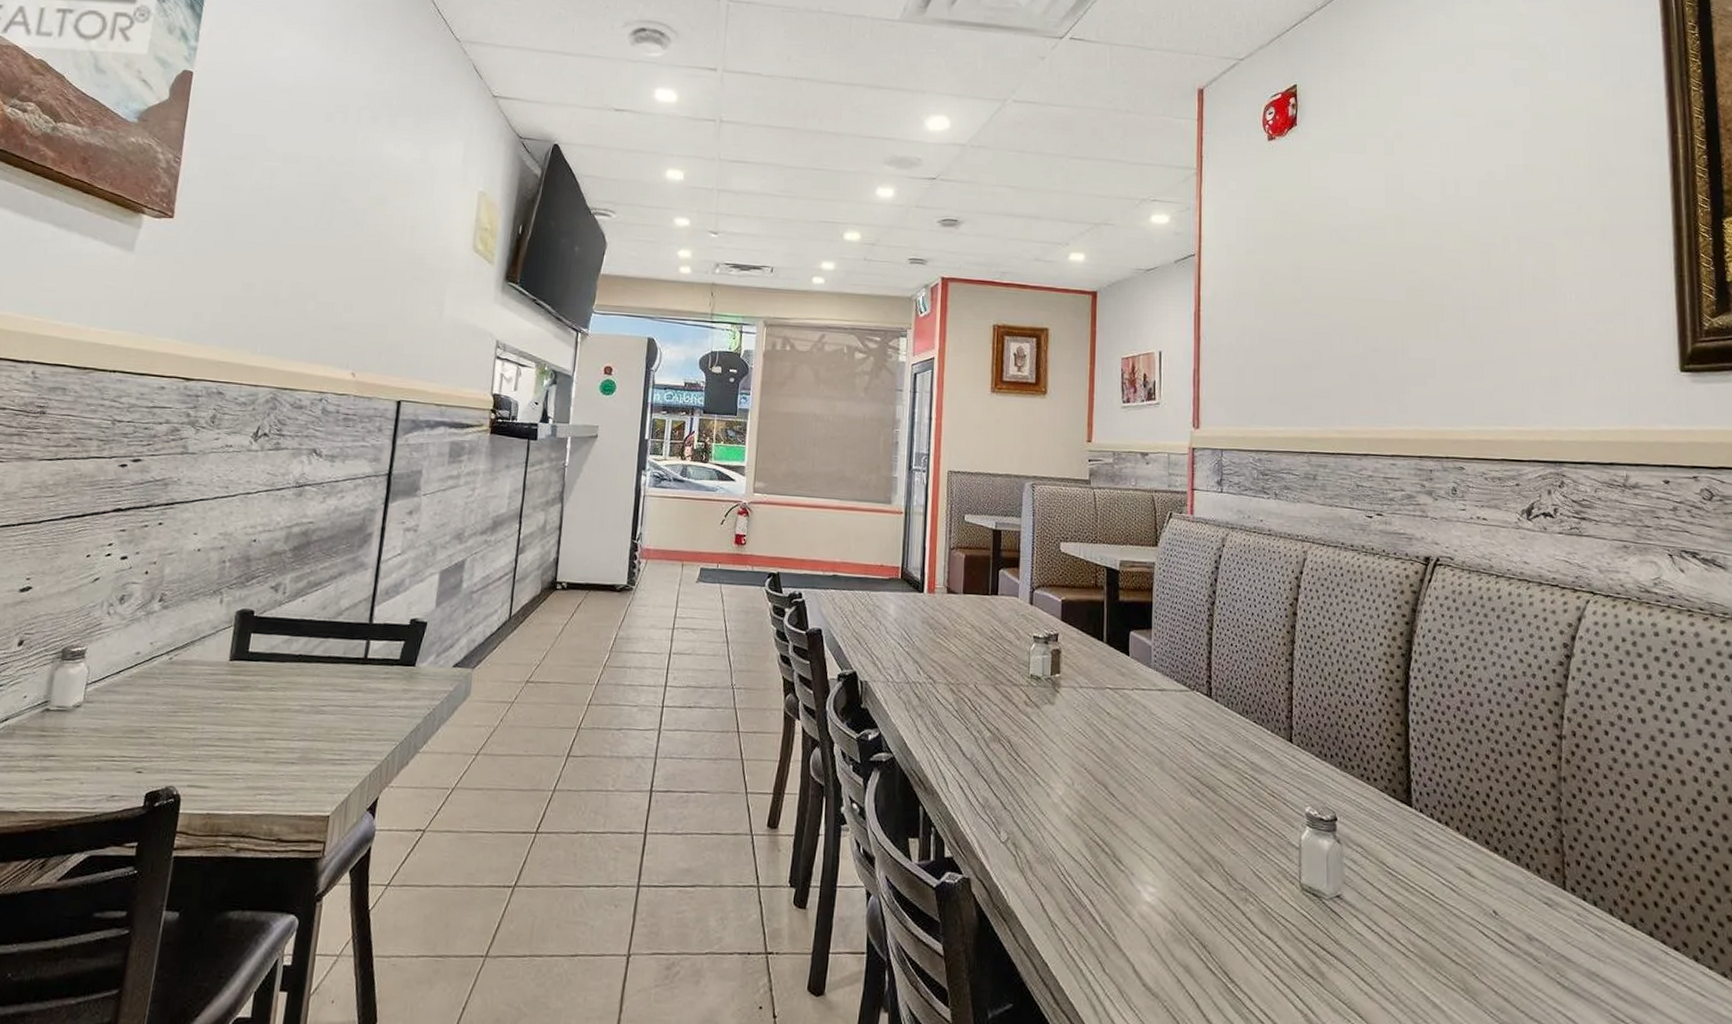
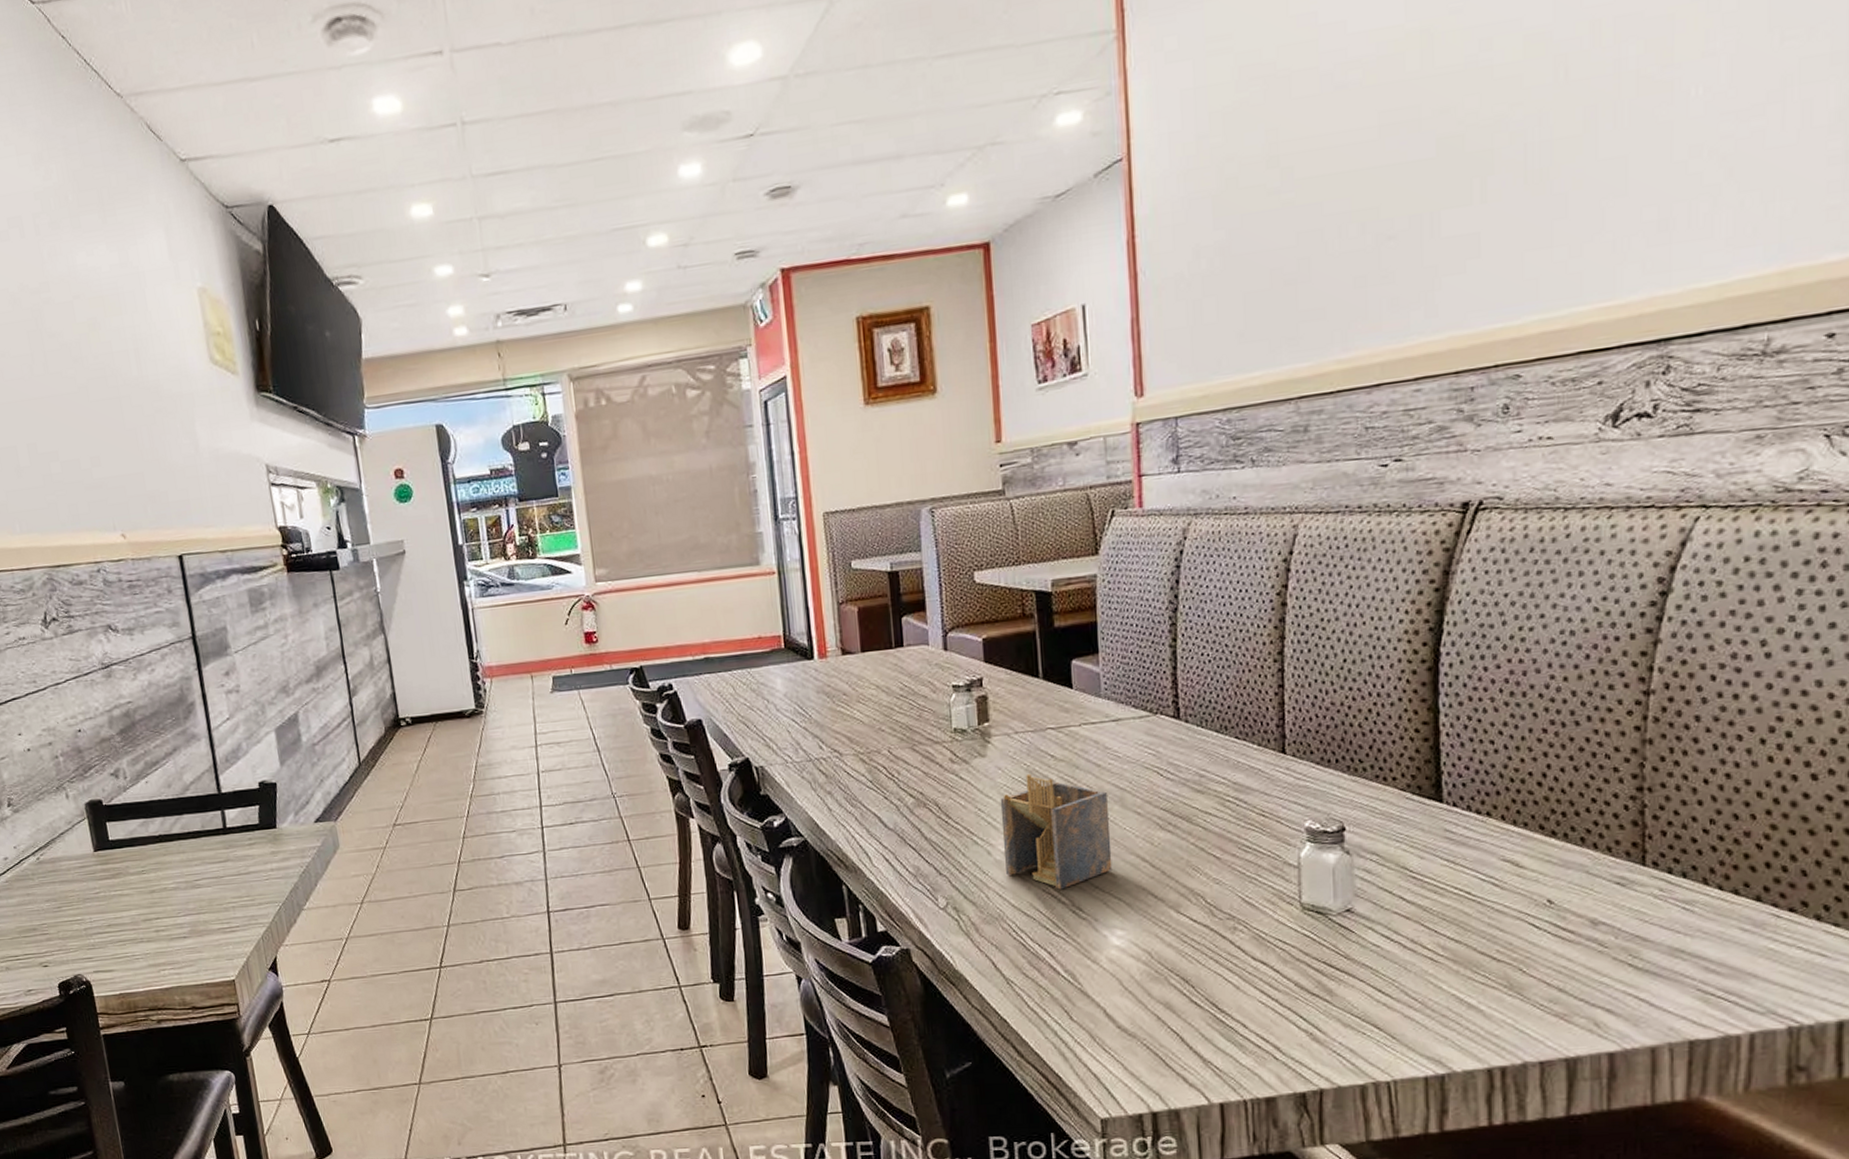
napkin holder: none [1060,726,1151,840] -> present [1000,773,1113,890]

